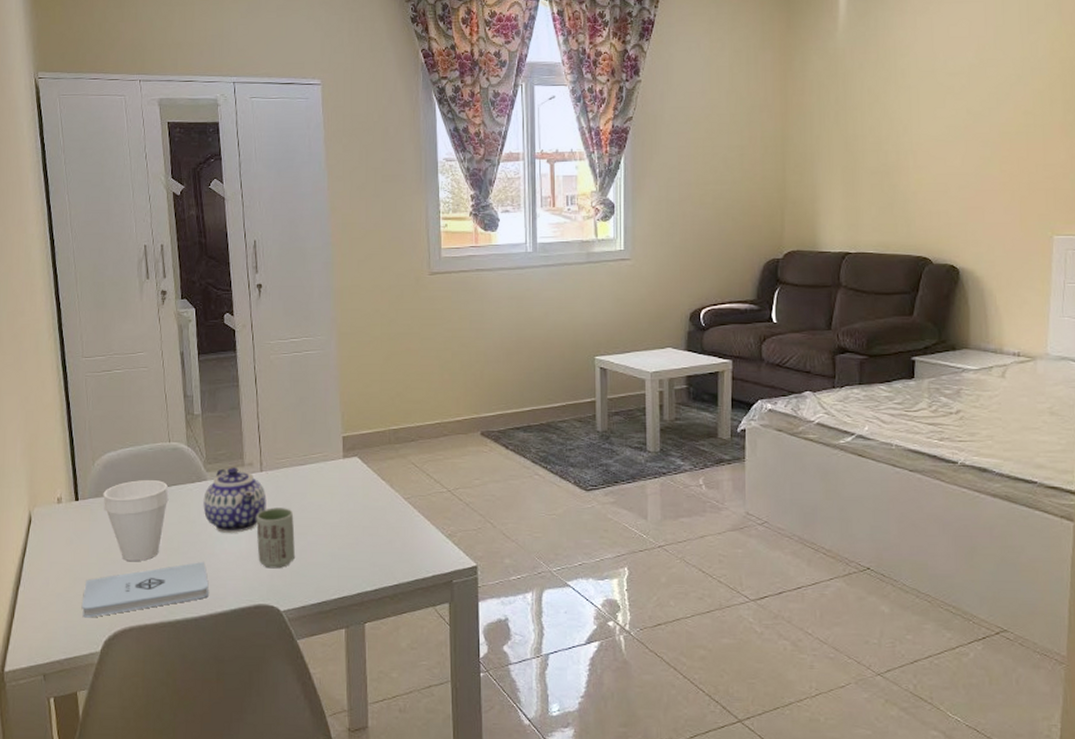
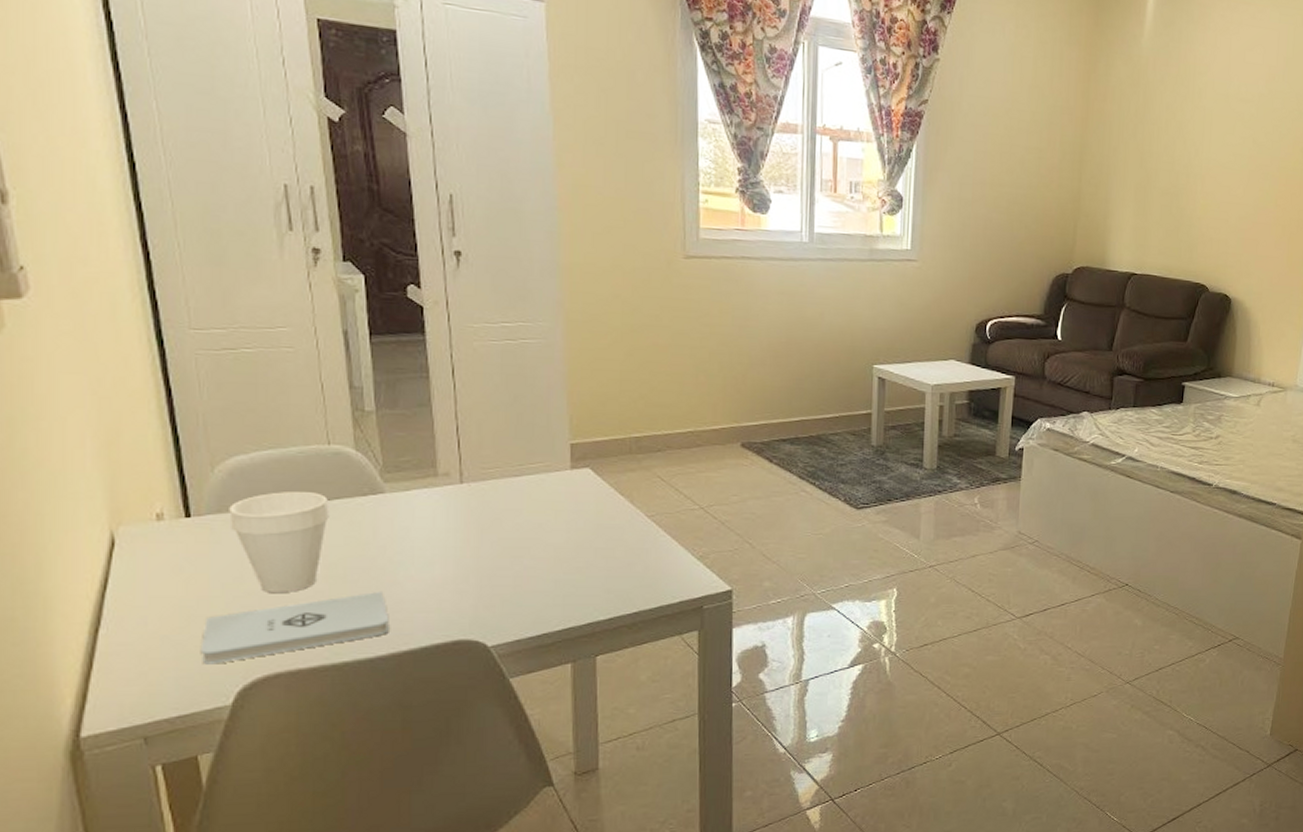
teapot: present [203,467,267,533] -> none [380,477,469,557]
cup: present [256,508,295,569] -> none [454,526,507,598]

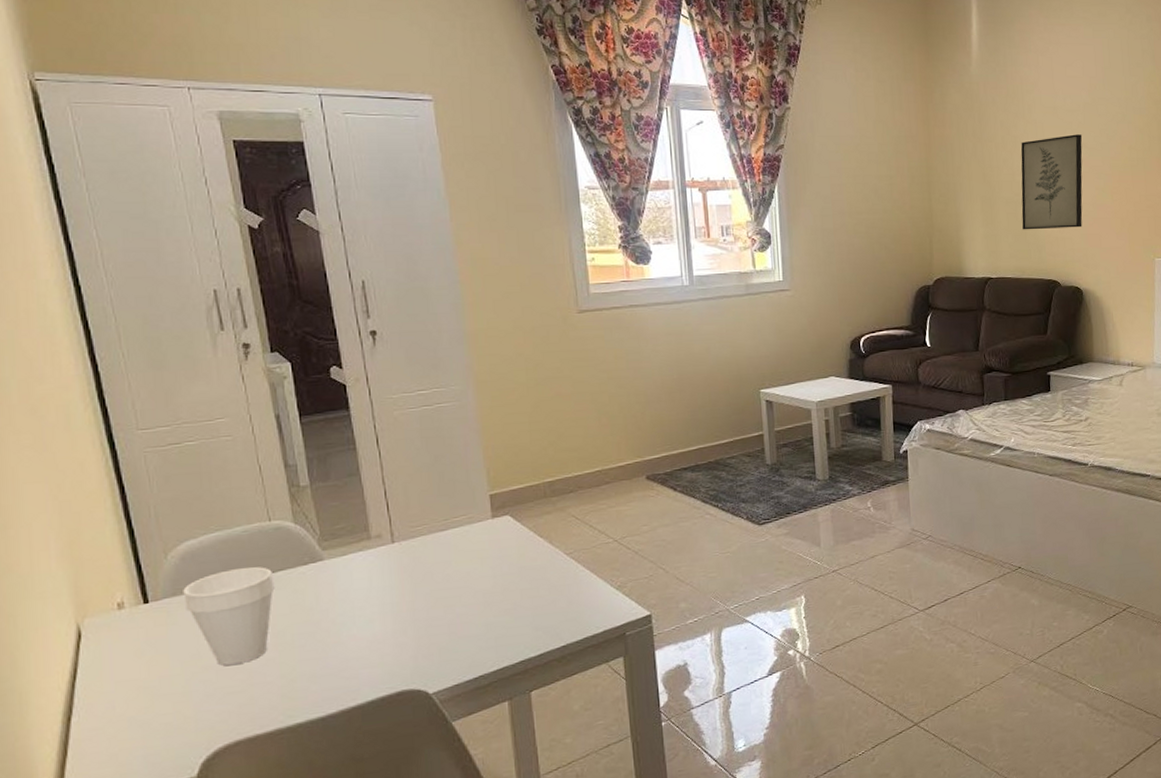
notepad: present [200,591,389,665] -> none [165,652,337,740]
wall art: none [1176,127,1253,231] -> present [1020,134,1083,230]

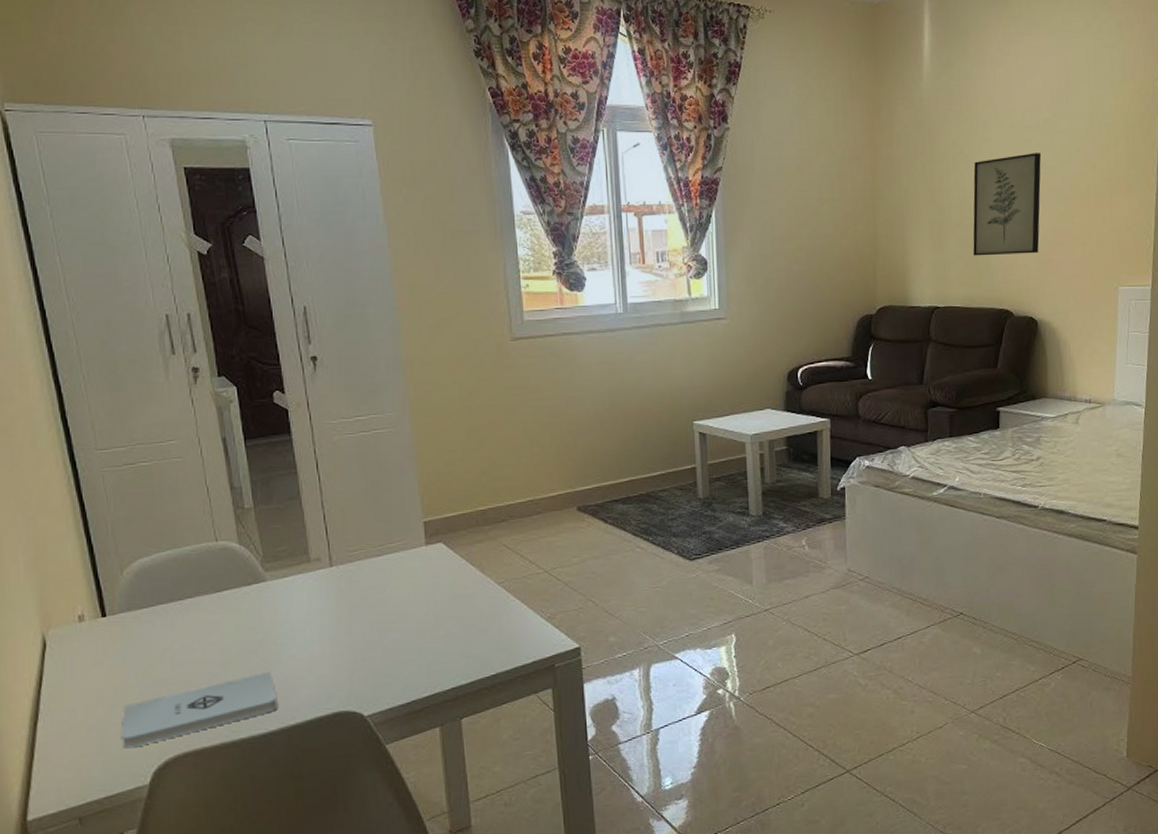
notepad: none [165,652,337,740] -> present [120,671,278,749]
cup: present [183,567,275,665] -> none [137,585,221,679]

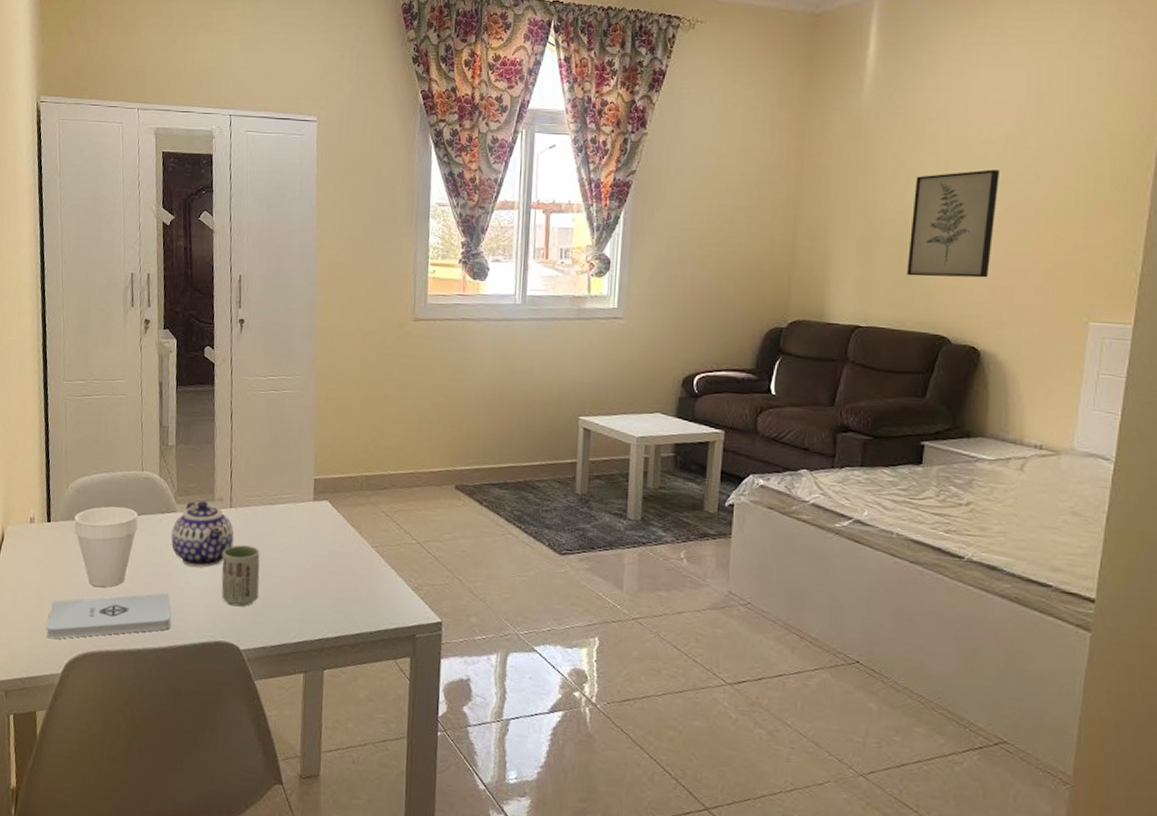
cup: none [137,585,221,679] -> present [74,506,138,587]
teapot: none [263,564,340,638] -> present [171,501,234,567]
cup: none [329,604,377,672] -> present [221,545,260,607]

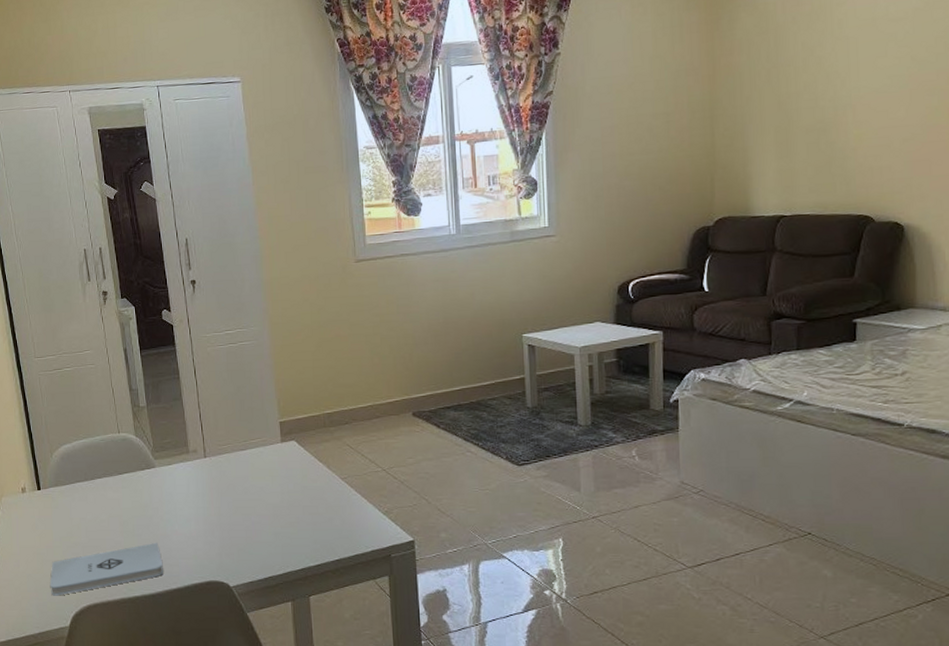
cup: present [74,506,138,587] -> none [62,469,122,543]
teapot: present [171,501,234,567] -> none [153,454,212,516]
cup: present [221,545,260,607] -> none [203,491,241,548]
wall art: present [907,169,1001,278] -> none [825,46,910,161]

